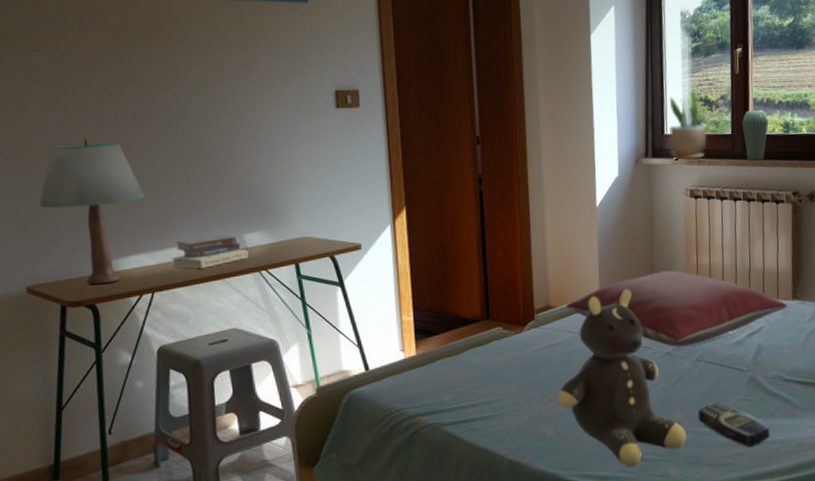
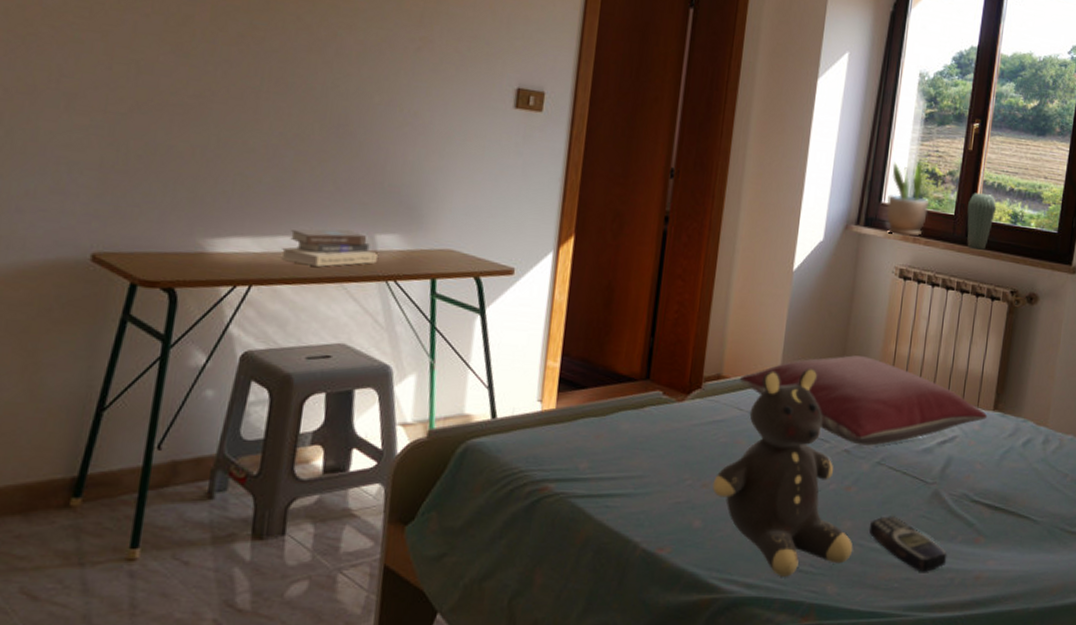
table lamp: present [39,138,146,285] -> none [129,89,265,267]

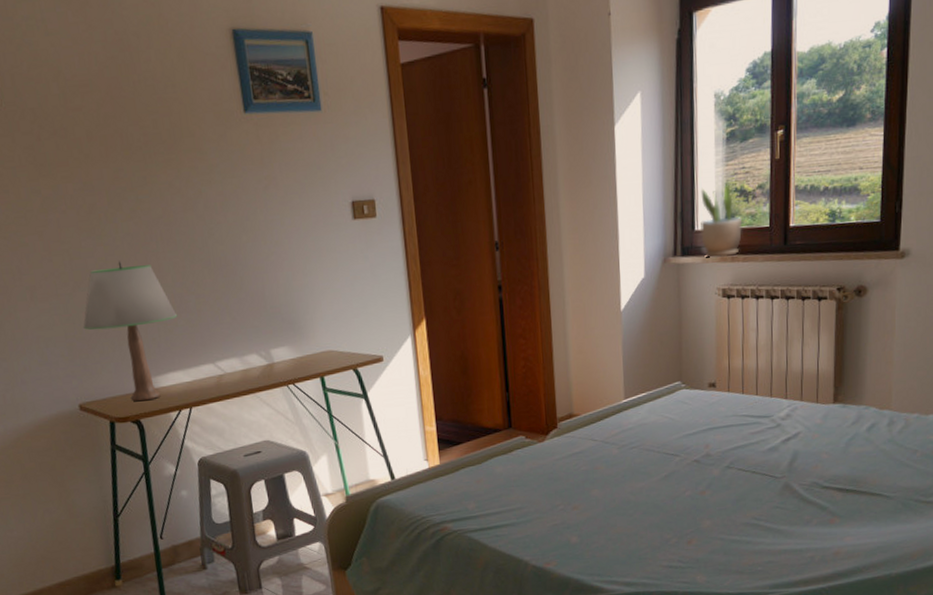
table lamp: none [129,89,265,267] -> present [83,261,178,402]
books: present [281,229,378,268] -> none [206,350,276,385]
teddy bear: present [712,368,853,577] -> none [582,394,715,574]
pillow: present [740,355,988,446] -> none [590,375,828,454]
mobile phone: present [868,516,947,572] -> none [727,510,805,555]
vase: present [967,193,997,250] -> none [782,198,813,256]

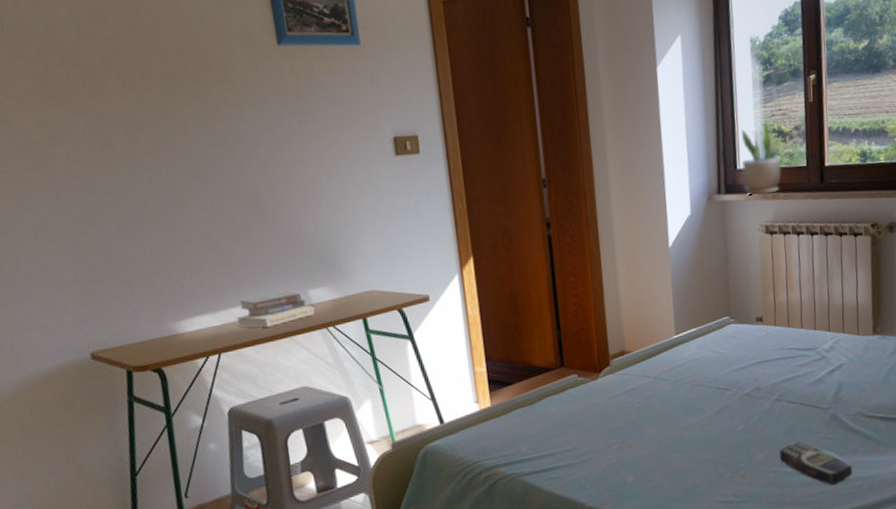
table lamp: present [83,261,178,402] -> none [96,197,205,349]
books: none [206,350,276,385] -> present [236,291,315,328]
mobile phone: none [727,510,805,555] -> present [779,442,853,485]

